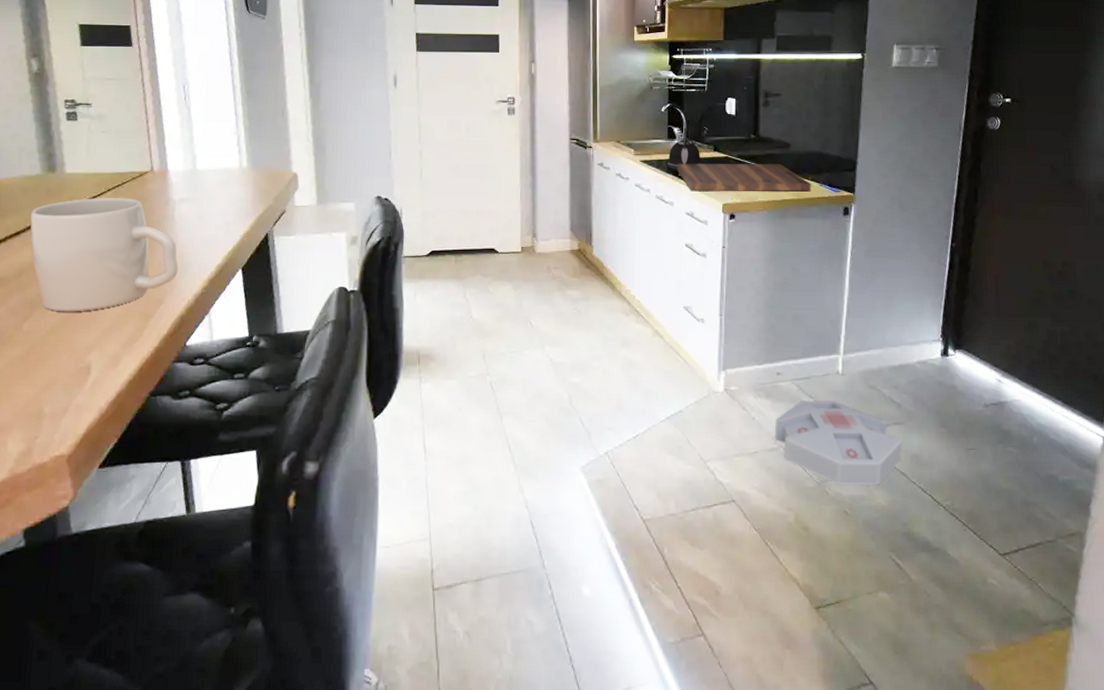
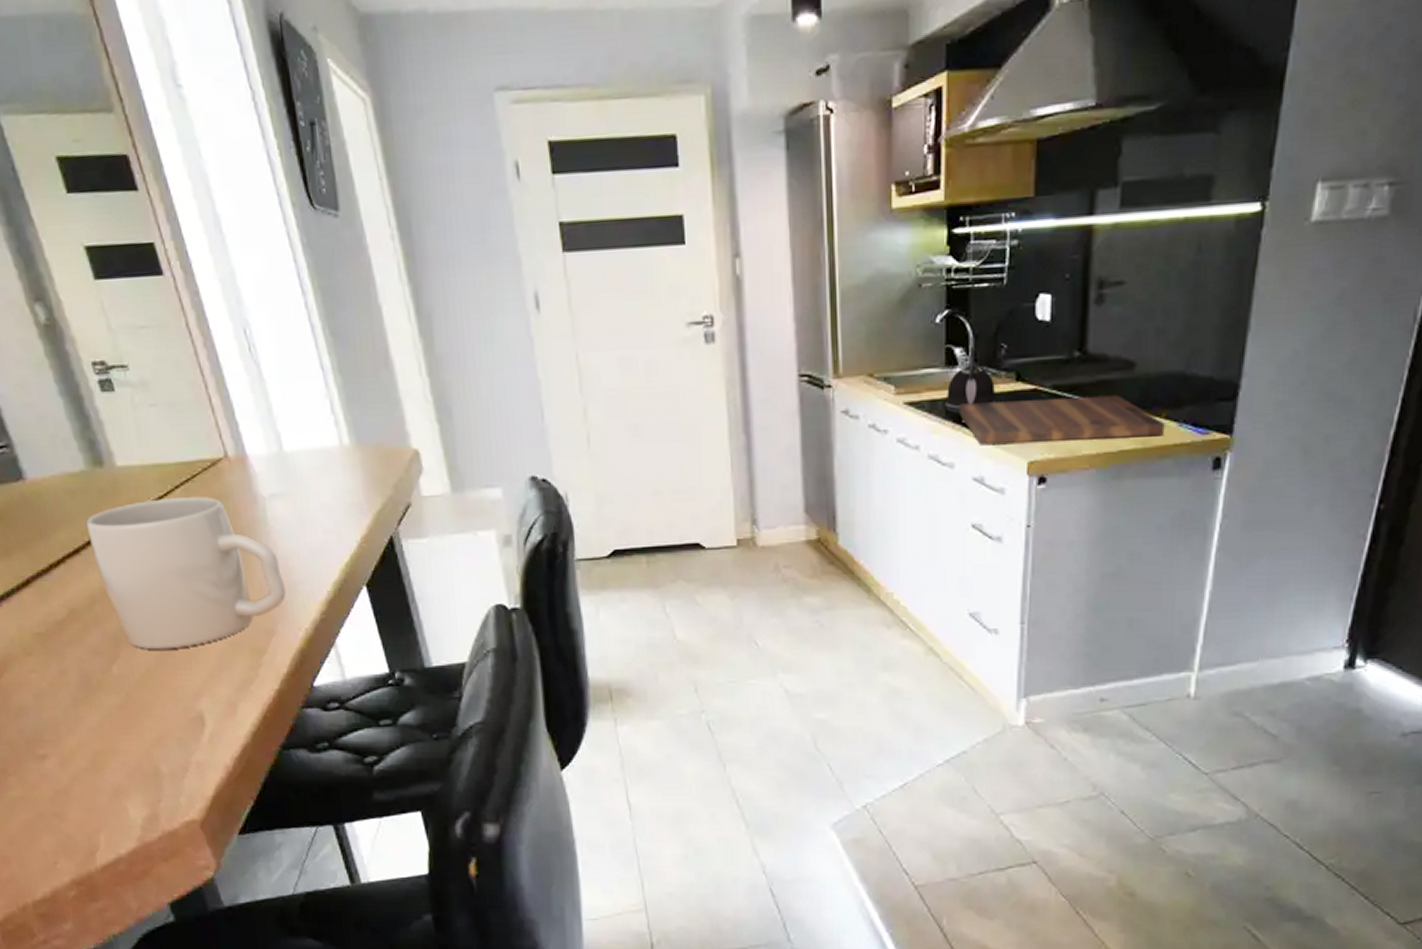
robot vacuum: present [774,401,903,485] -> none [1093,734,1276,840]

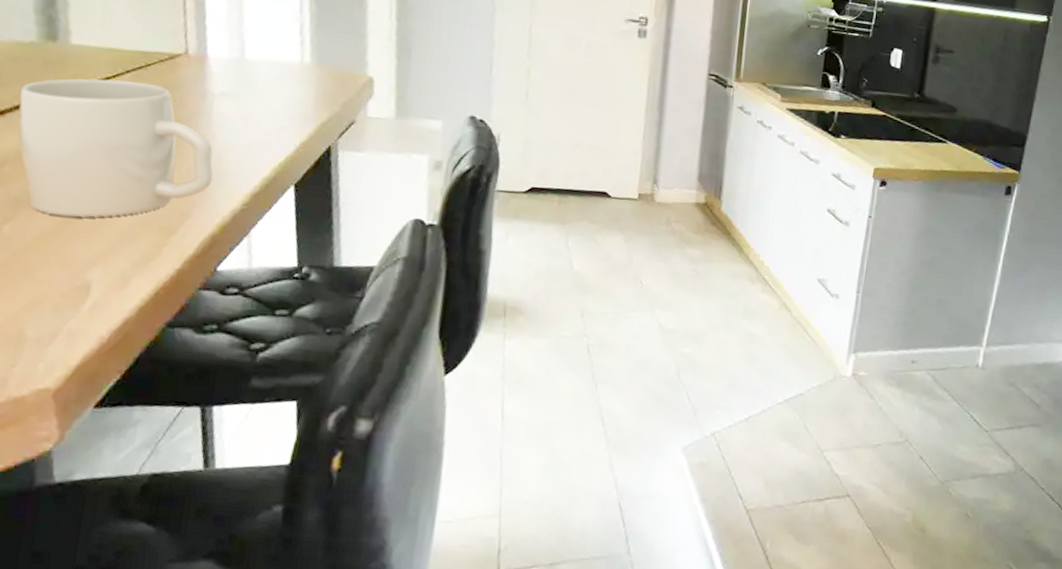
kettle: present [945,345,997,414] -> none [817,76,856,124]
cutting board: present [959,394,1165,446] -> none [827,117,975,165]

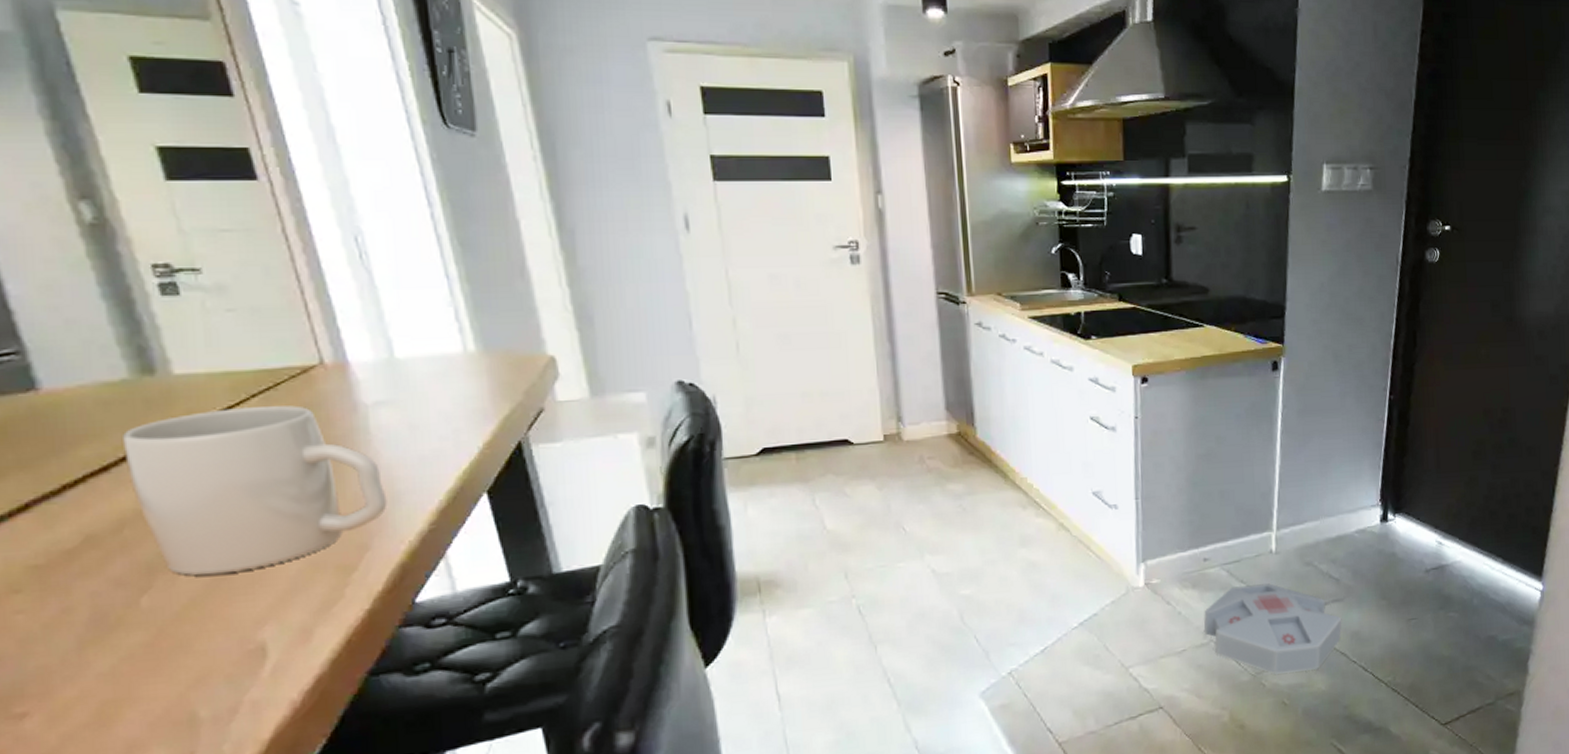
robot vacuum: none [900,393,1037,489] -> present [1203,583,1342,674]

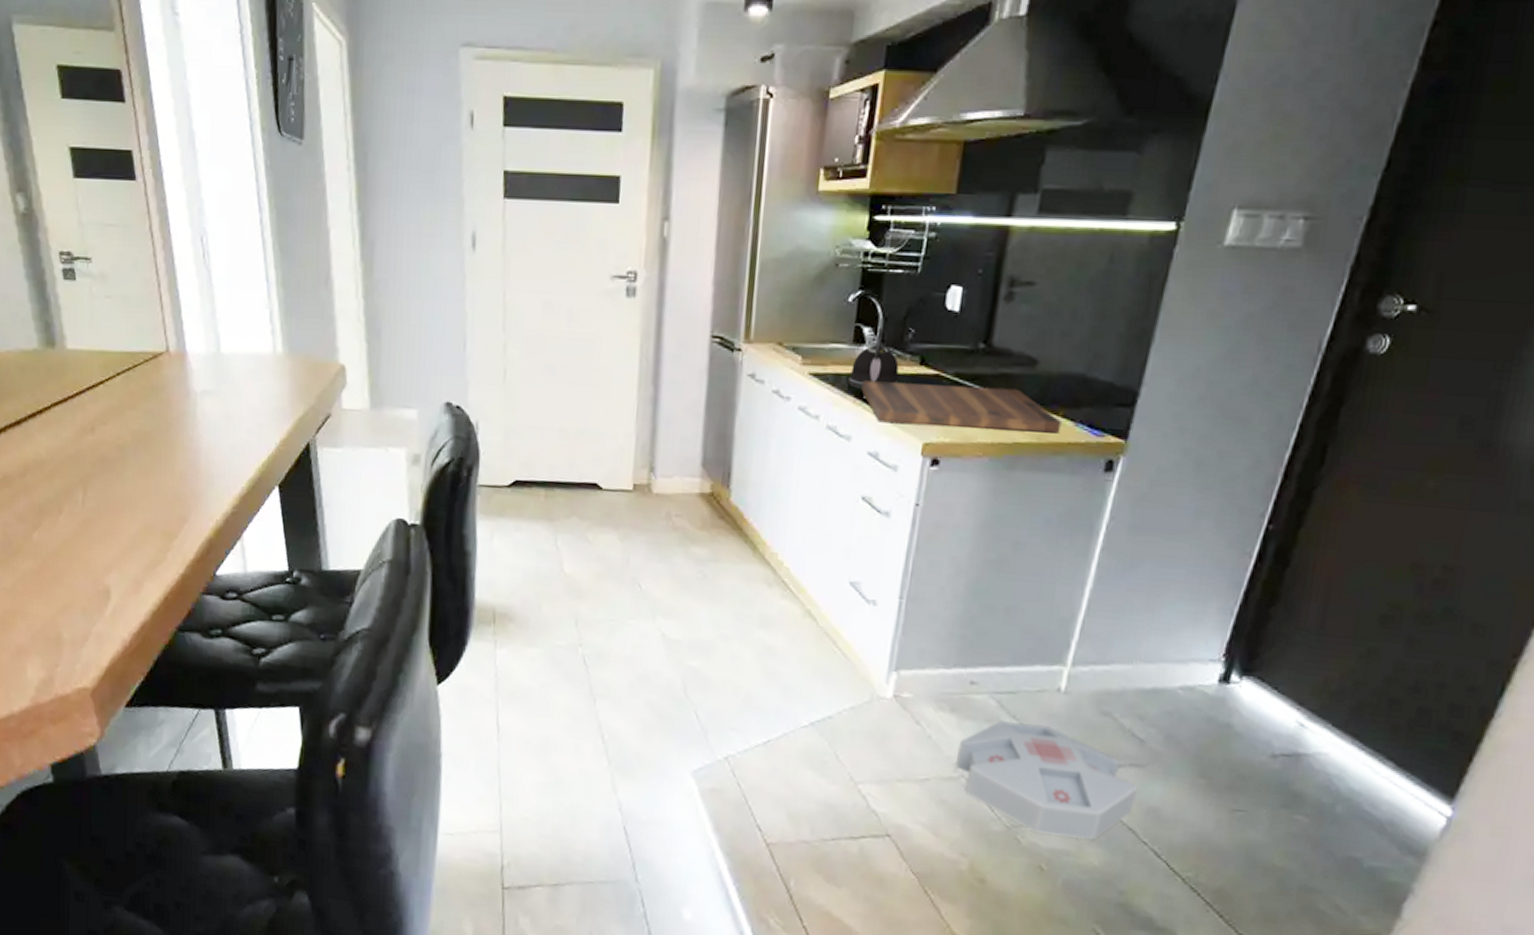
mug: present [121,405,388,576] -> none [30,382,204,524]
kettle: none [1063,272,1104,327] -> present [848,326,899,390]
cutting board: none [1074,313,1235,353] -> present [861,380,1062,434]

